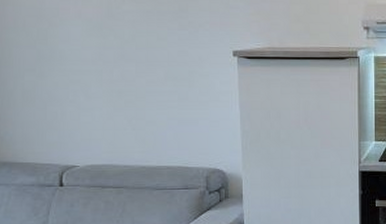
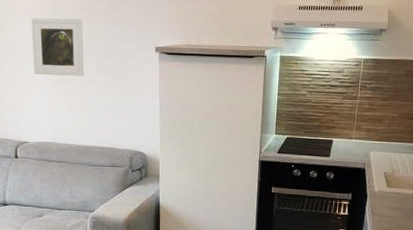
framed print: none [82,22,149,86] -> present [32,18,85,76]

